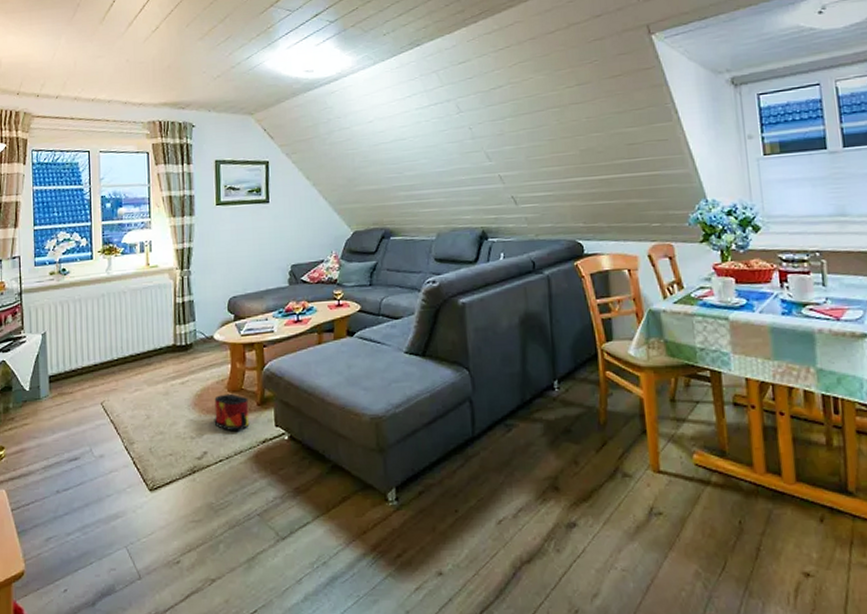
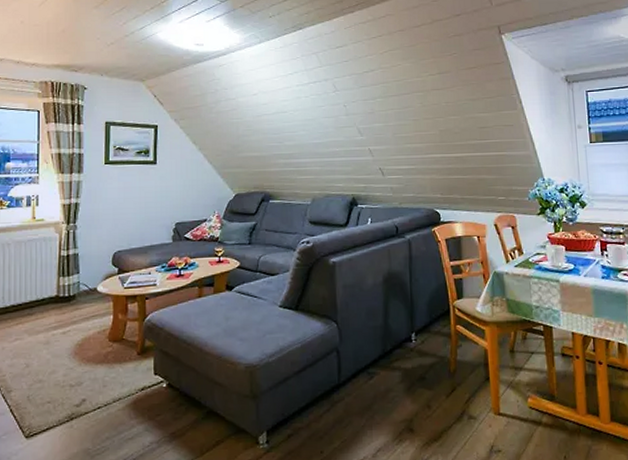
bag: present [214,393,250,431] -> none [94,343,129,380]

